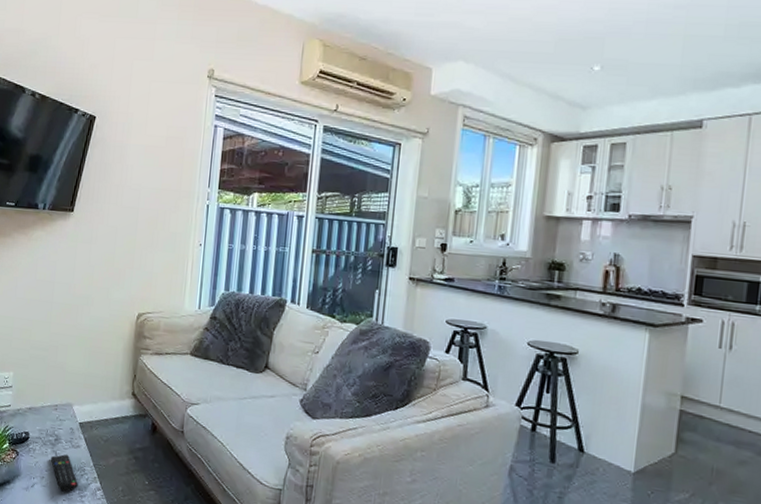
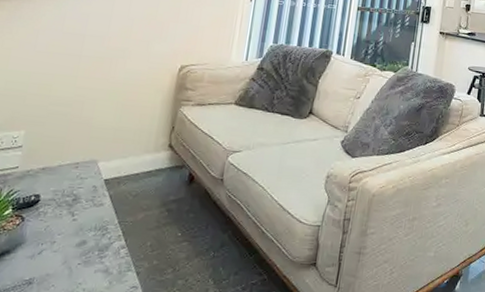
remote control: present [50,454,79,492] -> none [65,214,99,255]

